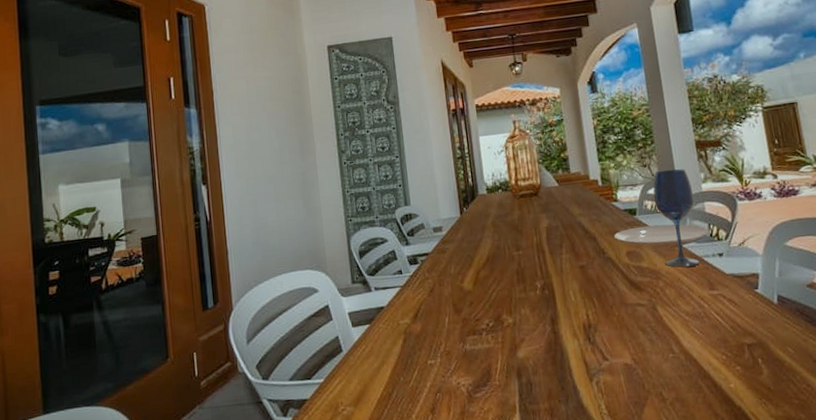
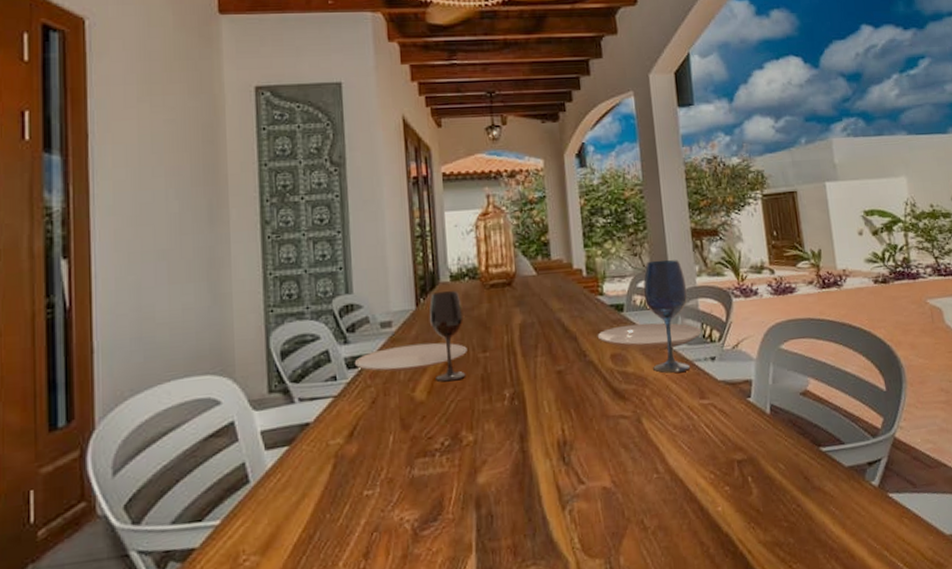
plate: none [414,243,504,268] -> present [354,342,467,373]
wine glass: none [471,201,504,275] -> present [429,291,466,382]

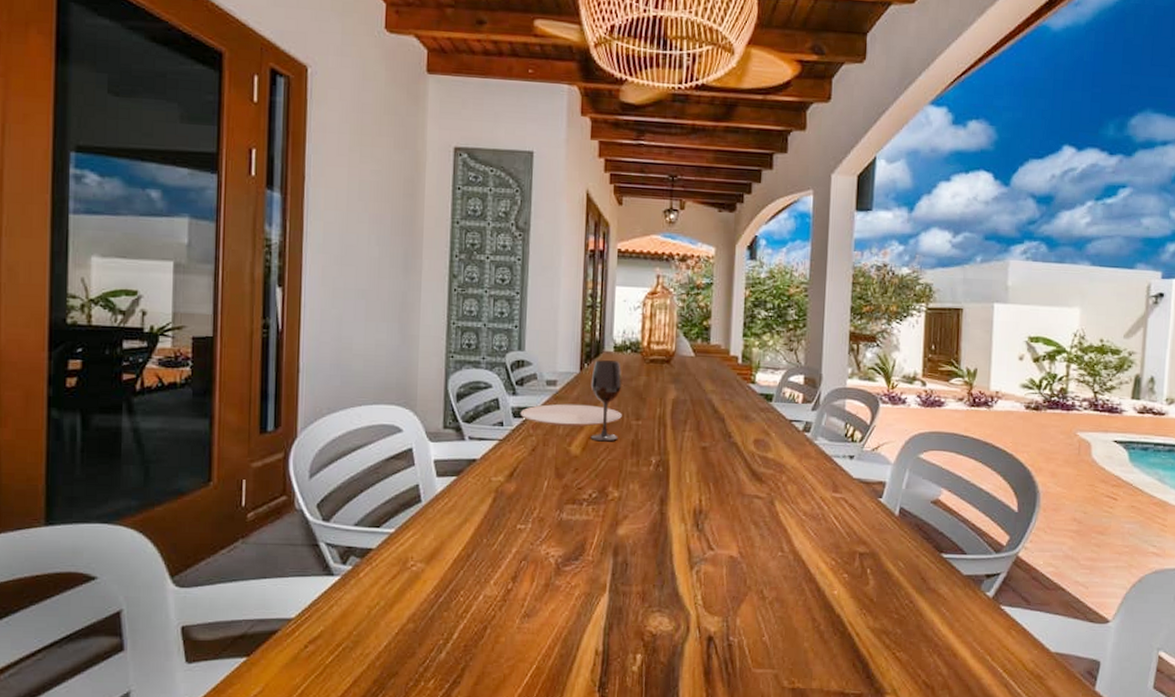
plate: present [597,322,702,351] -> none [744,414,844,442]
wineglass: present [643,259,691,373] -> none [792,358,837,465]

